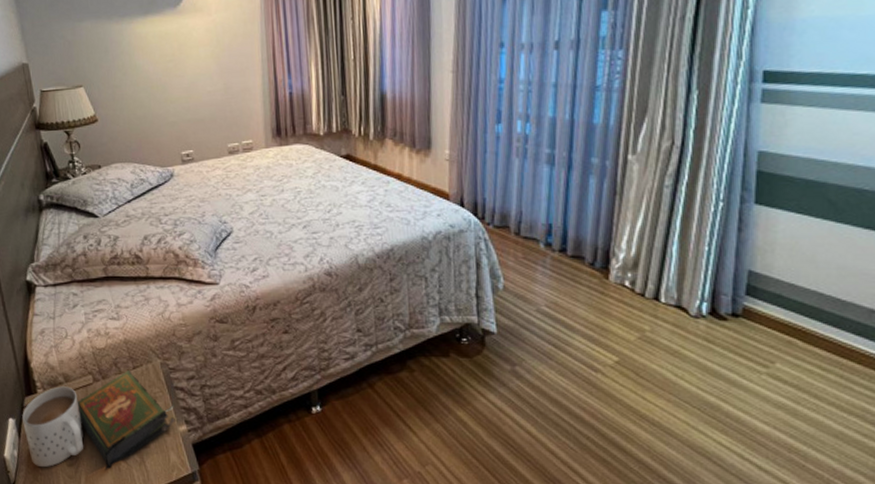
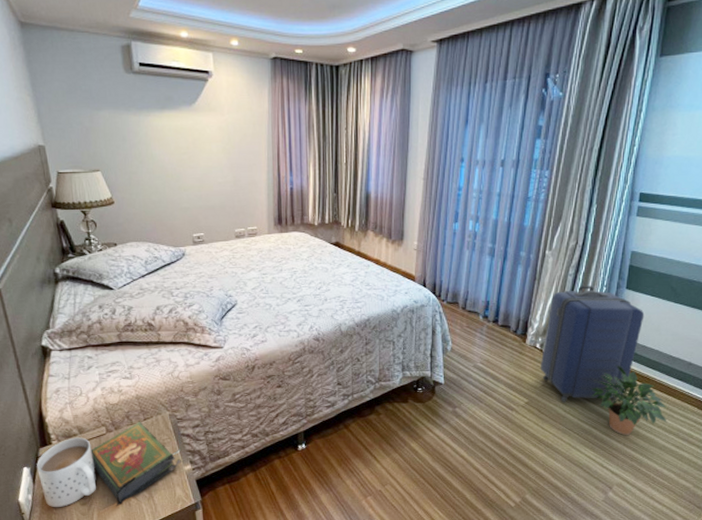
suitcase: none [633,201,789,365] -> present [541,286,645,402]
potted plant: none [713,311,843,415] -> present [590,364,668,436]

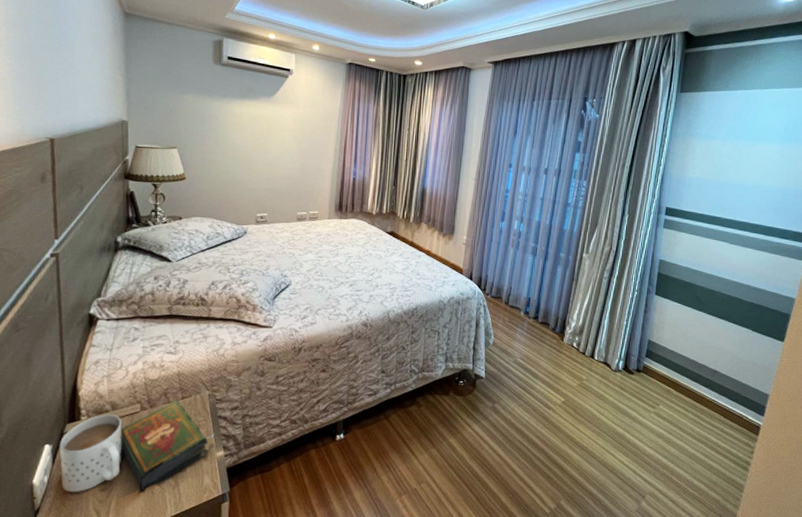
suitcase: present [541,286,645,402] -> none [577,289,672,406]
potted plant: present [590,364,668,436] -> none [624,368,696,442]

